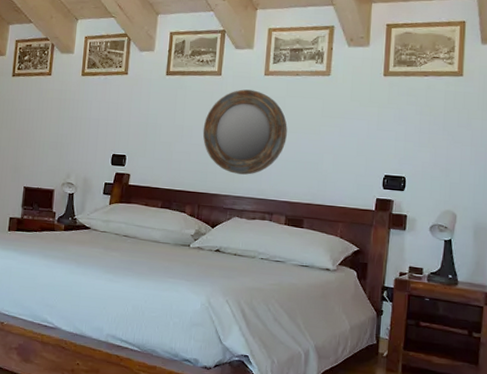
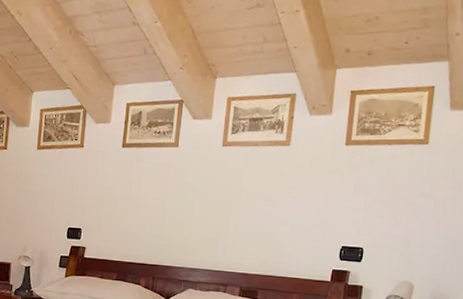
home mirror: present [202,89,287,175] -> none [158,161,244,247]

